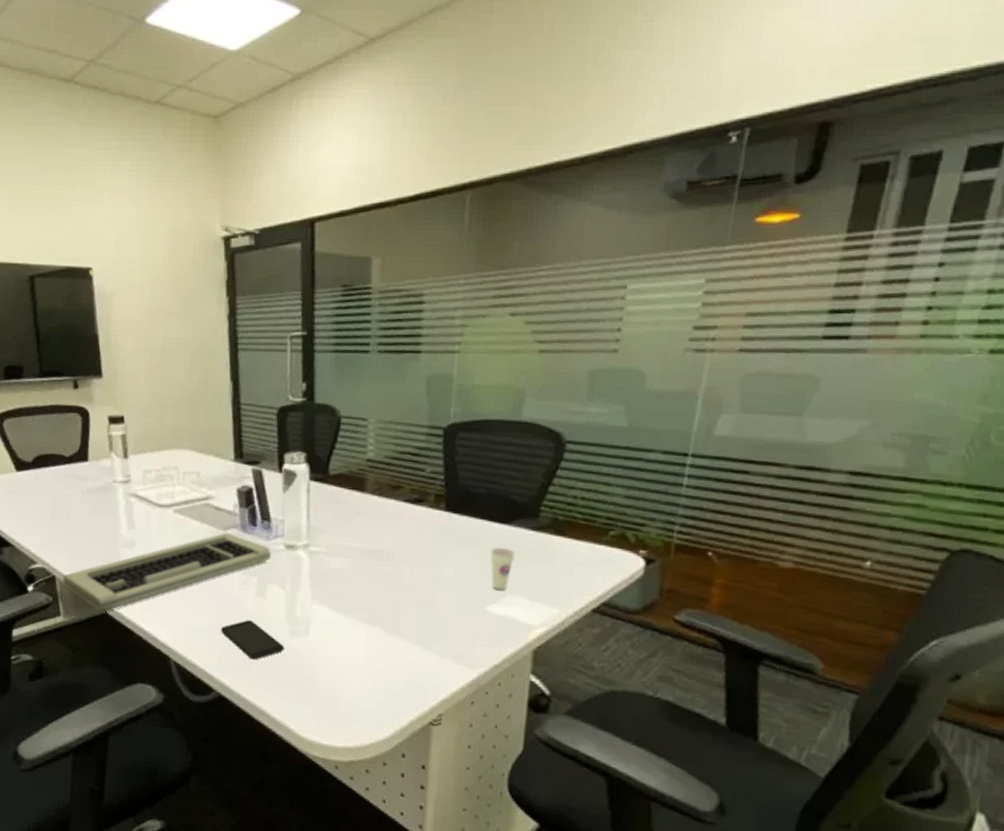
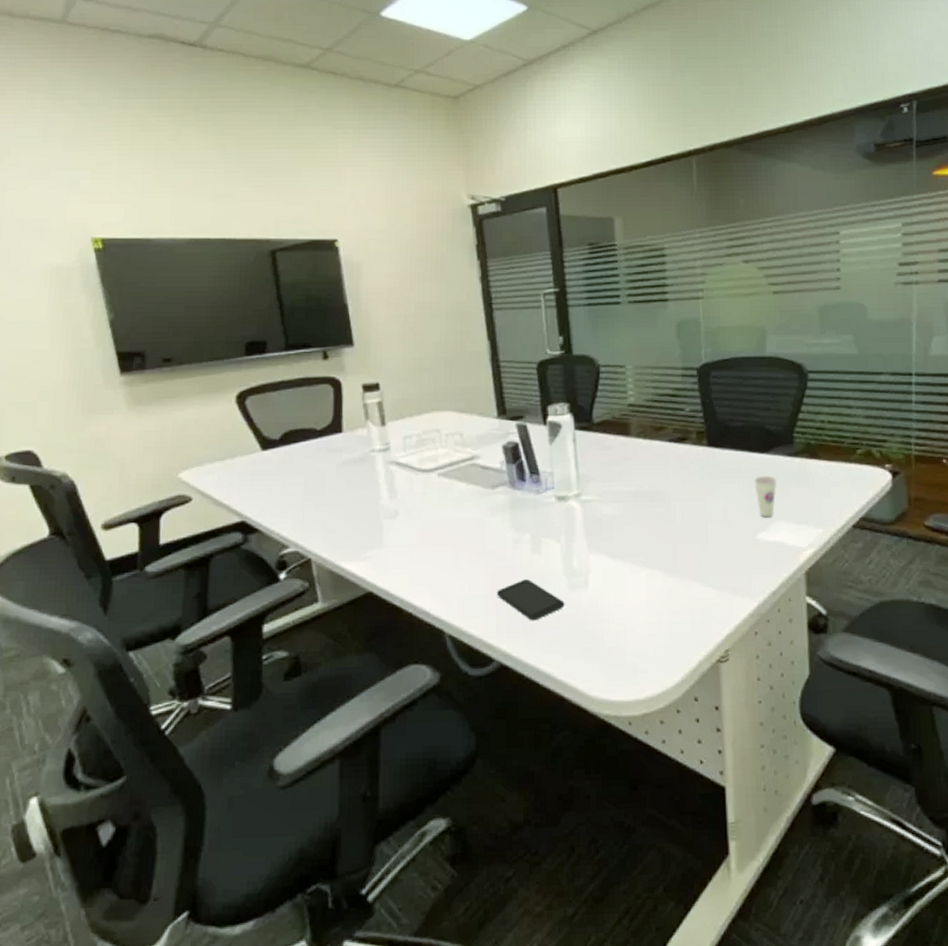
computer keyboard: present [63,532,271,612] -> none [320,491,543,592]

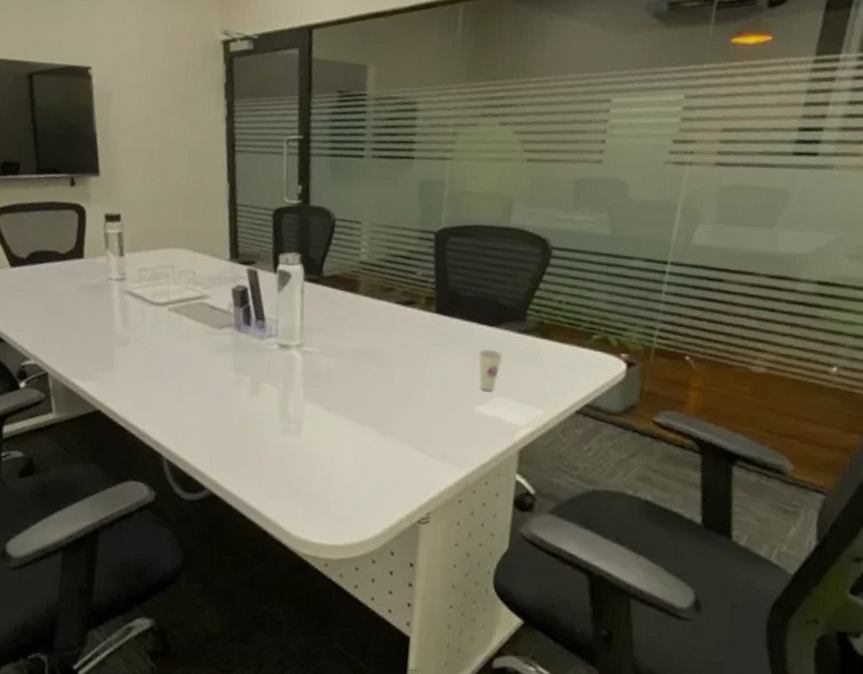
mobile phone: present [497,579,565,621] -> none [214,418,277,458]

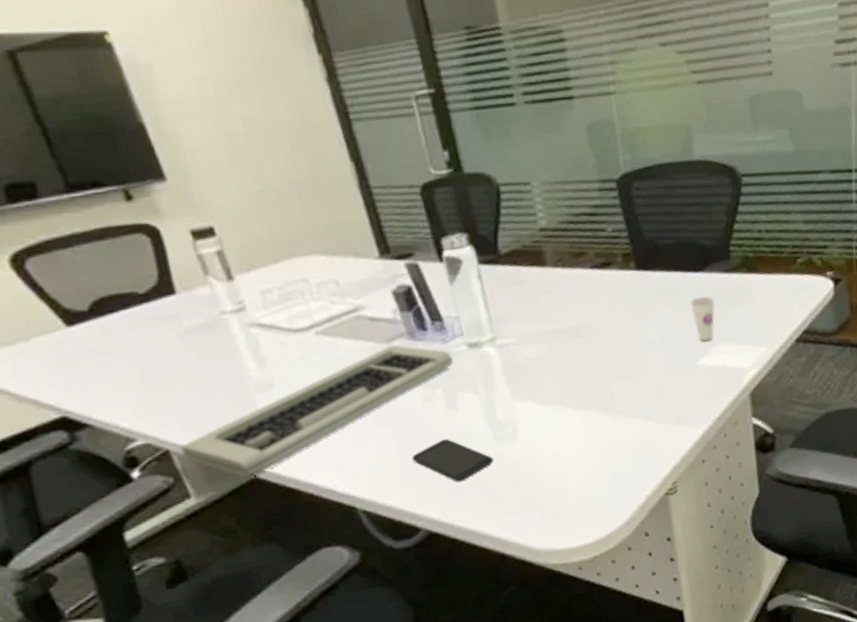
computer keyboard: none [55,331,265,409] -> present [180,344,453,479]
mobile phone: none [214,418,277,458] -> present [412,439,494,483]

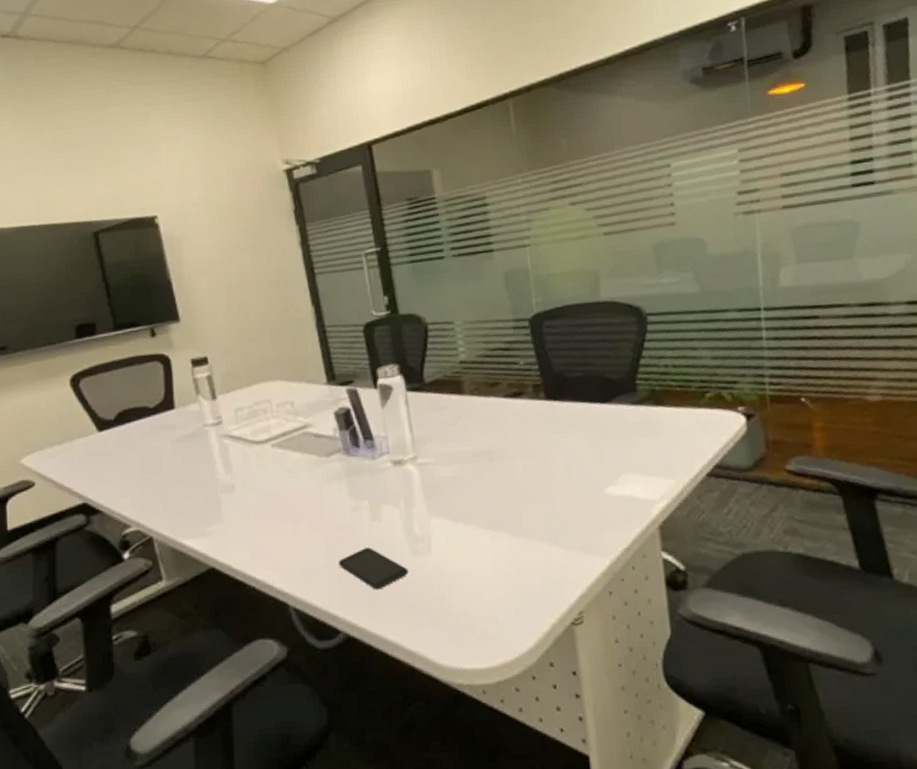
computer keyboard: present [180,344,453,479] -> none [161,458,379,568]
cup: present [690,296,715,342] -> none [597,426,622,471]

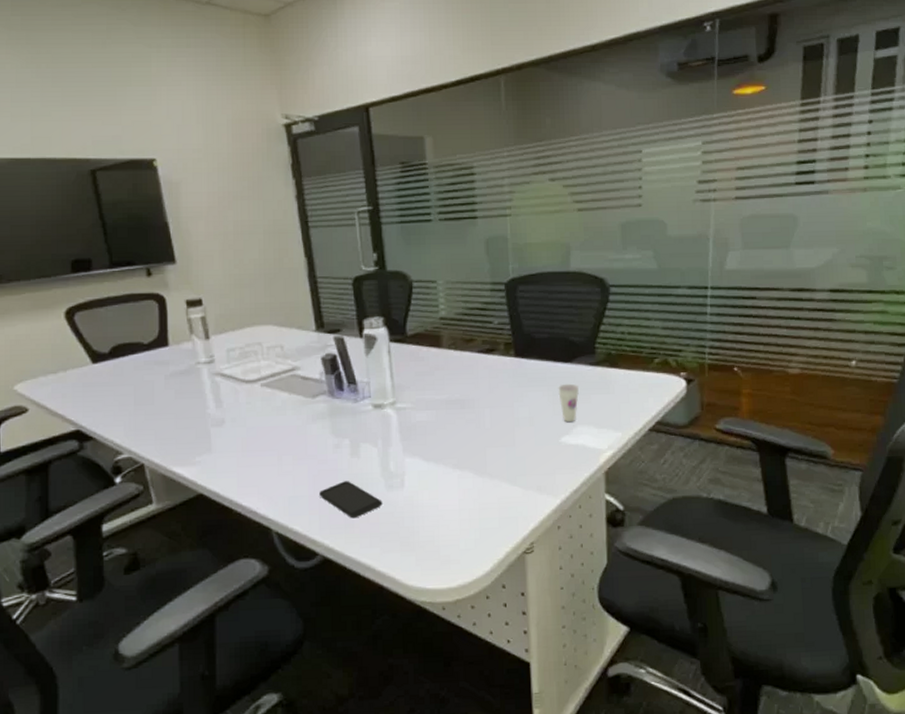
cup: none [597,426,622,471] -> present [558,383,579,423]

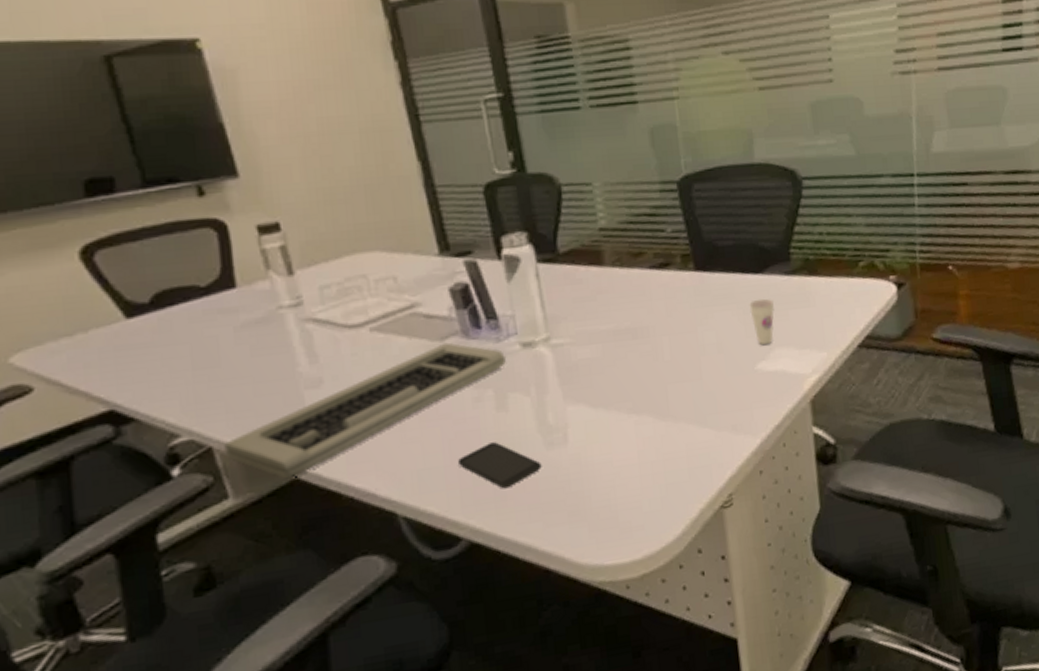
computer keyboard: none [152,400,360,494] -> present [224,342,506,480]

